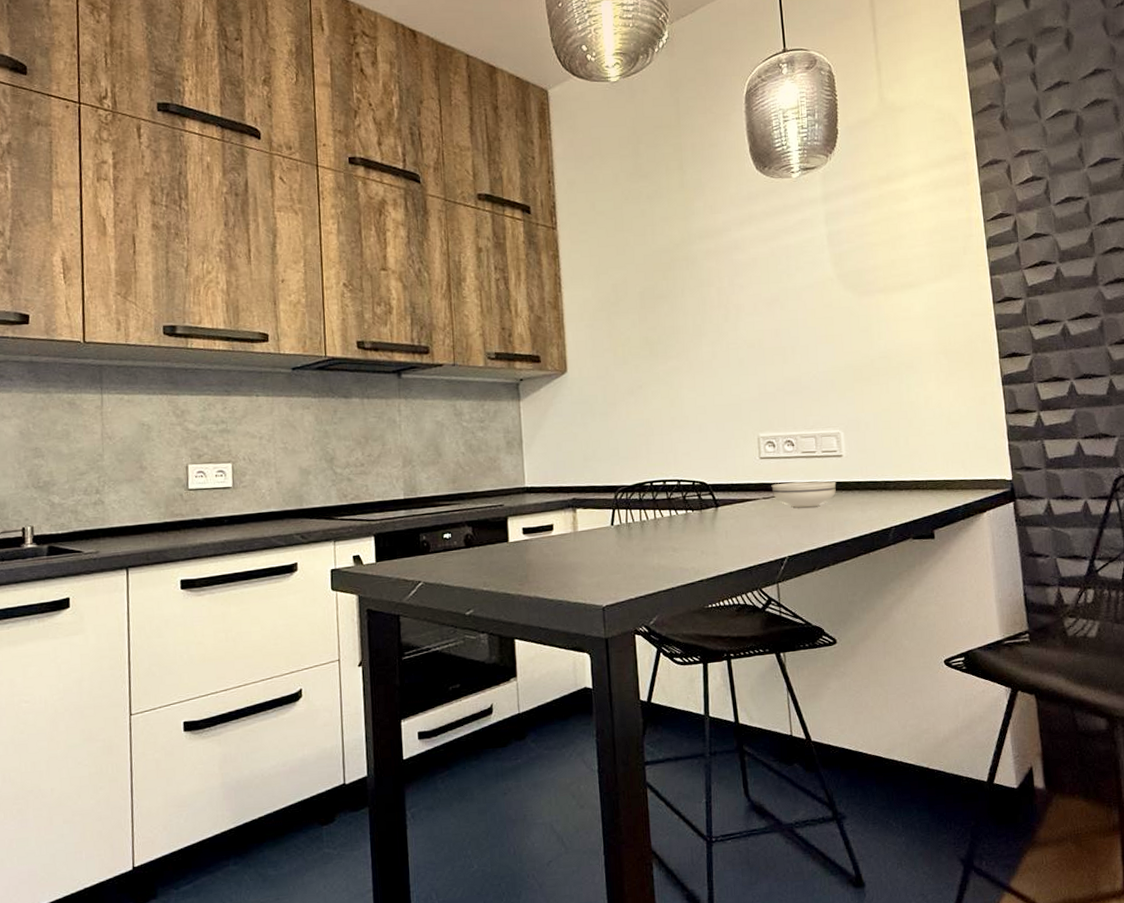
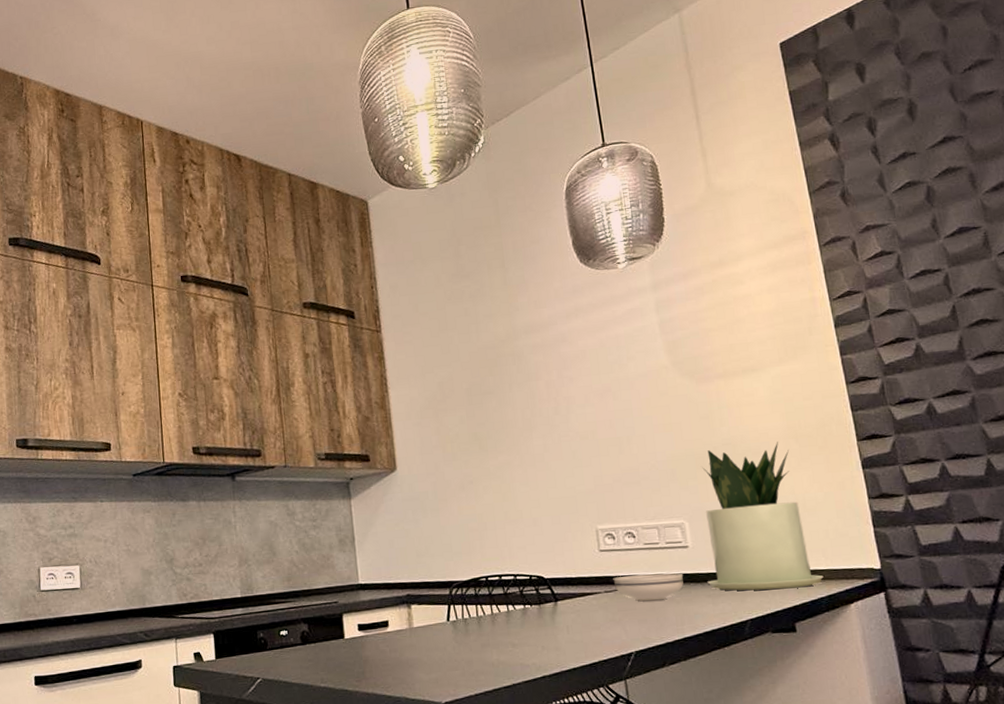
planter: none [858,356,962,499] -> present [702,442,824,591]

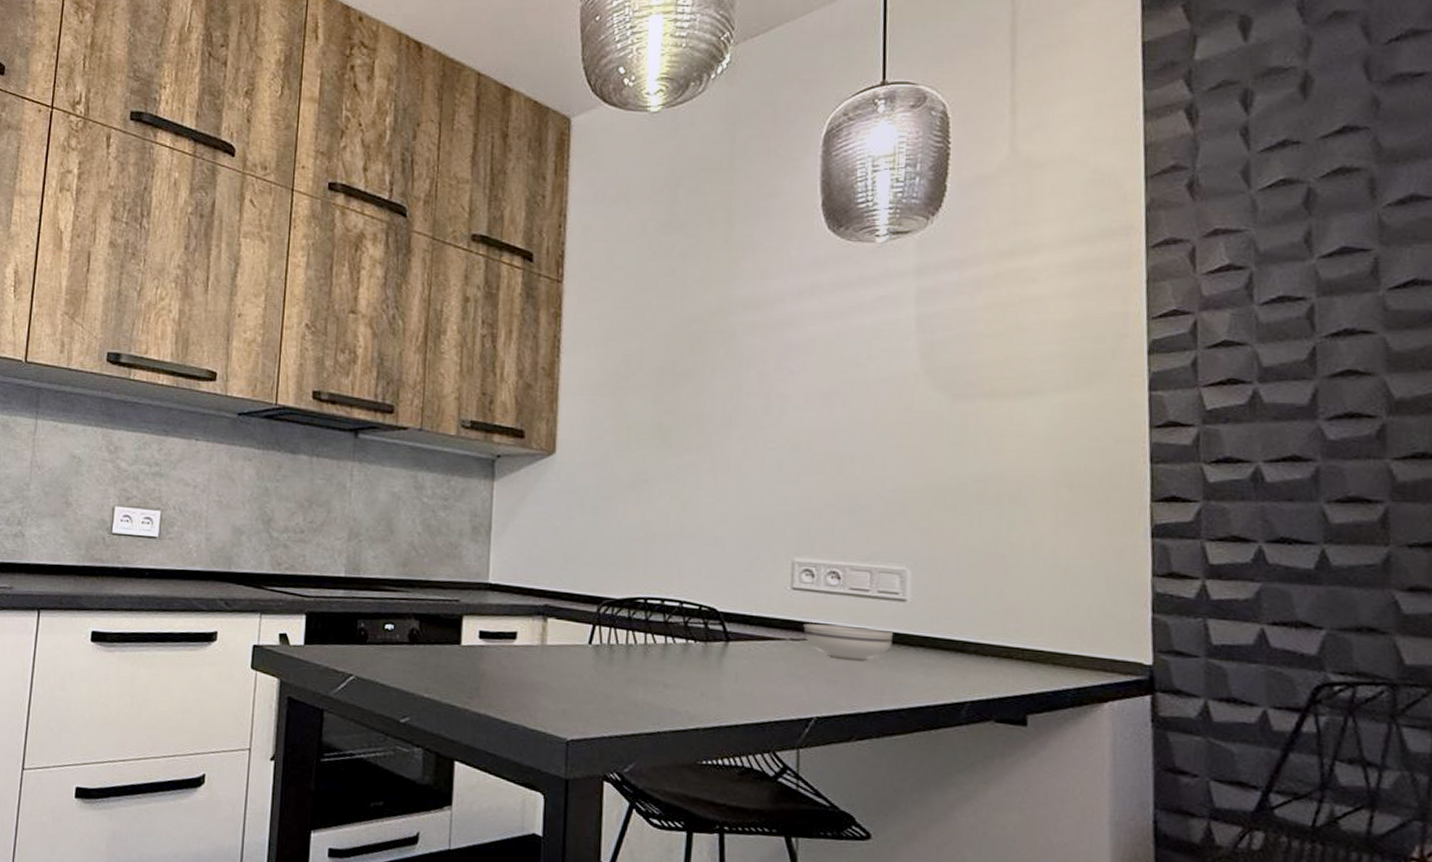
planter: present [702,442,824,591] -> none [923,485,1075,673]

